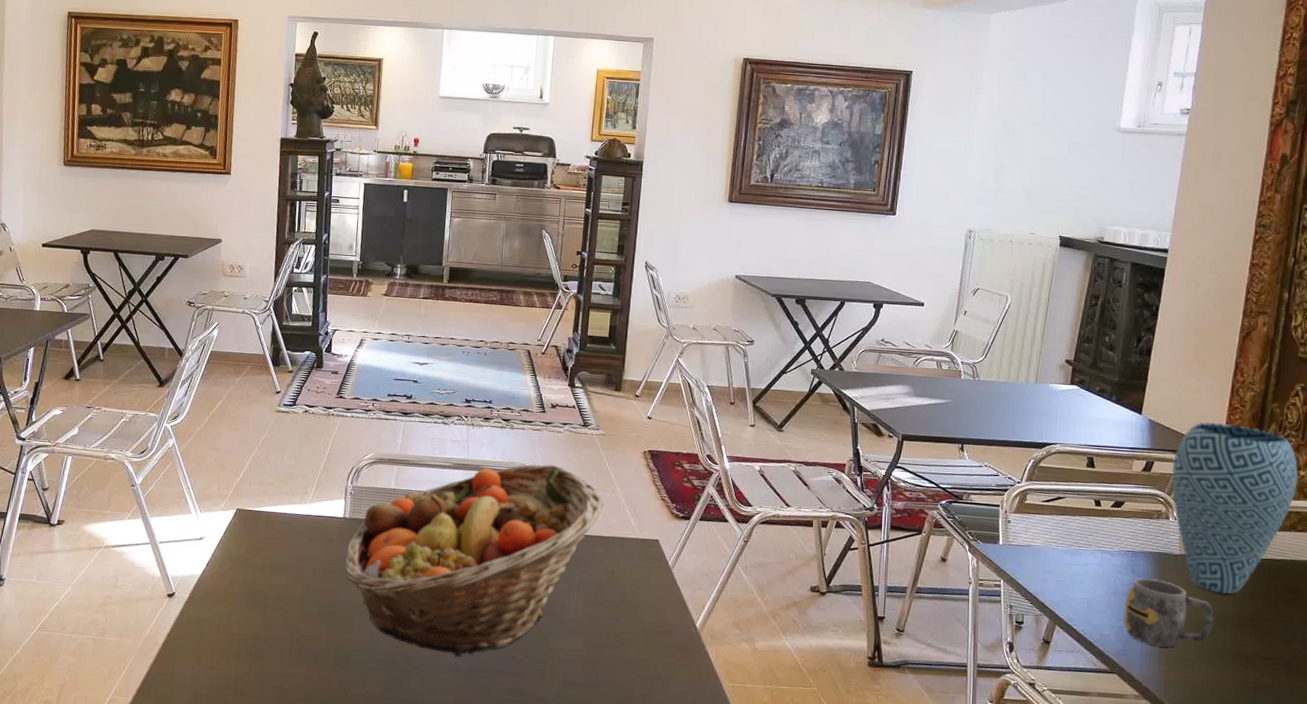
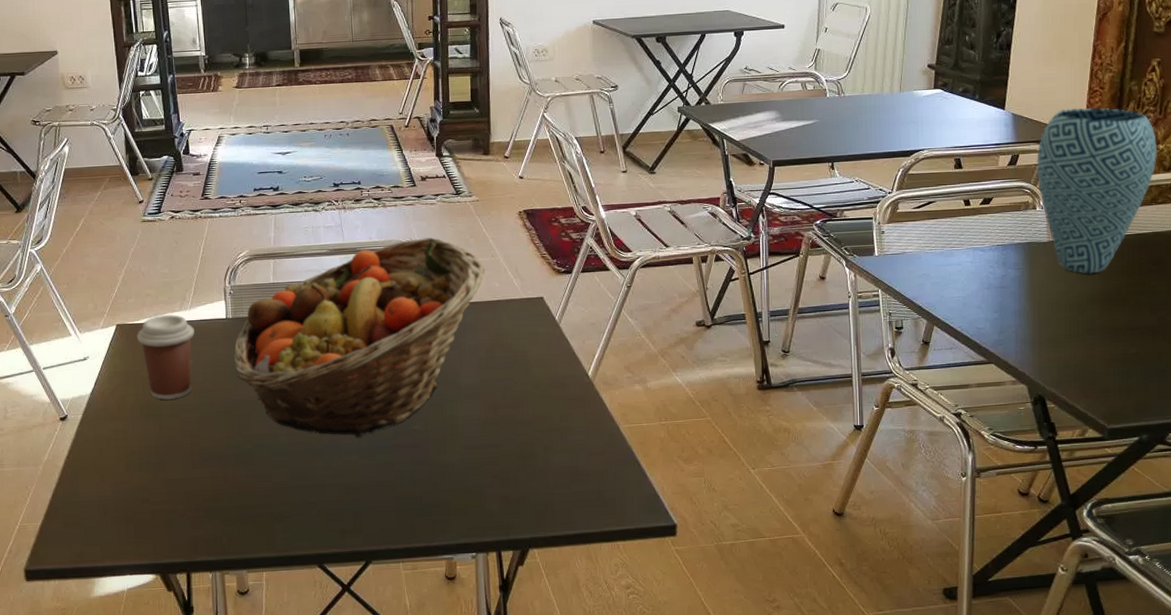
coffee cup: none [254,505,311,591] -> present [137,314,195,400]
mug: present [1124,577,1214,647] -> none [998,268,1083,332]

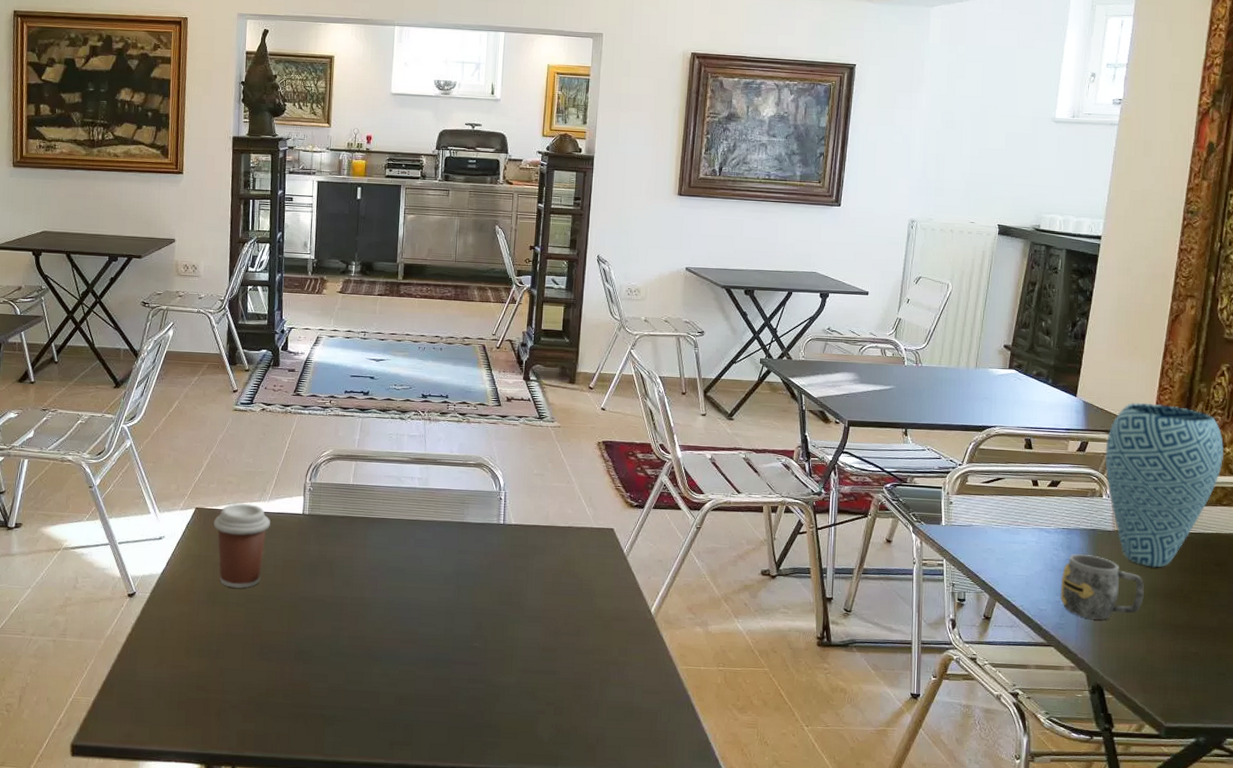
fruit basket: present [233,237,486,437] -> none [305,456,560,648]
mug: none [998,268,1083,332] -> present [1060,553,1145,620]

